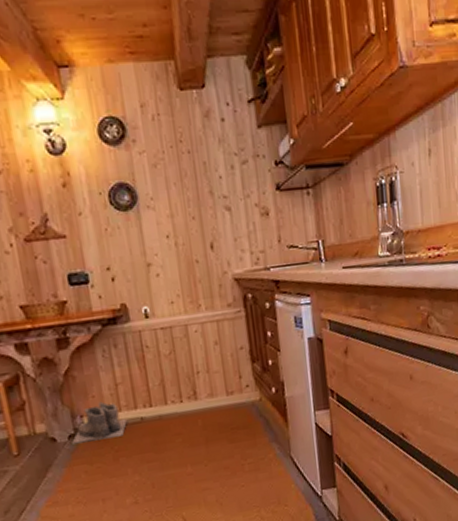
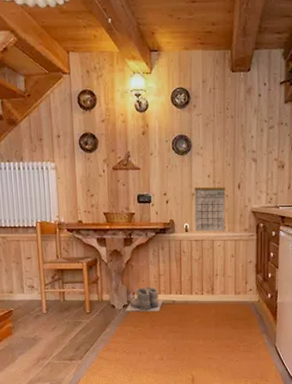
calendar: none [149,244,202,317] -> present [194,183,226,232]

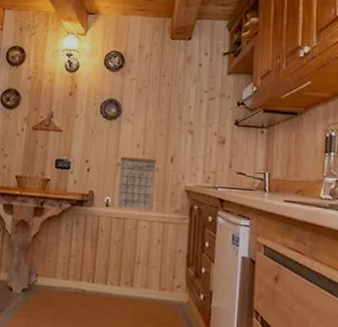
boots: present [125,285,163,312] -> none [24,267,71,302]

